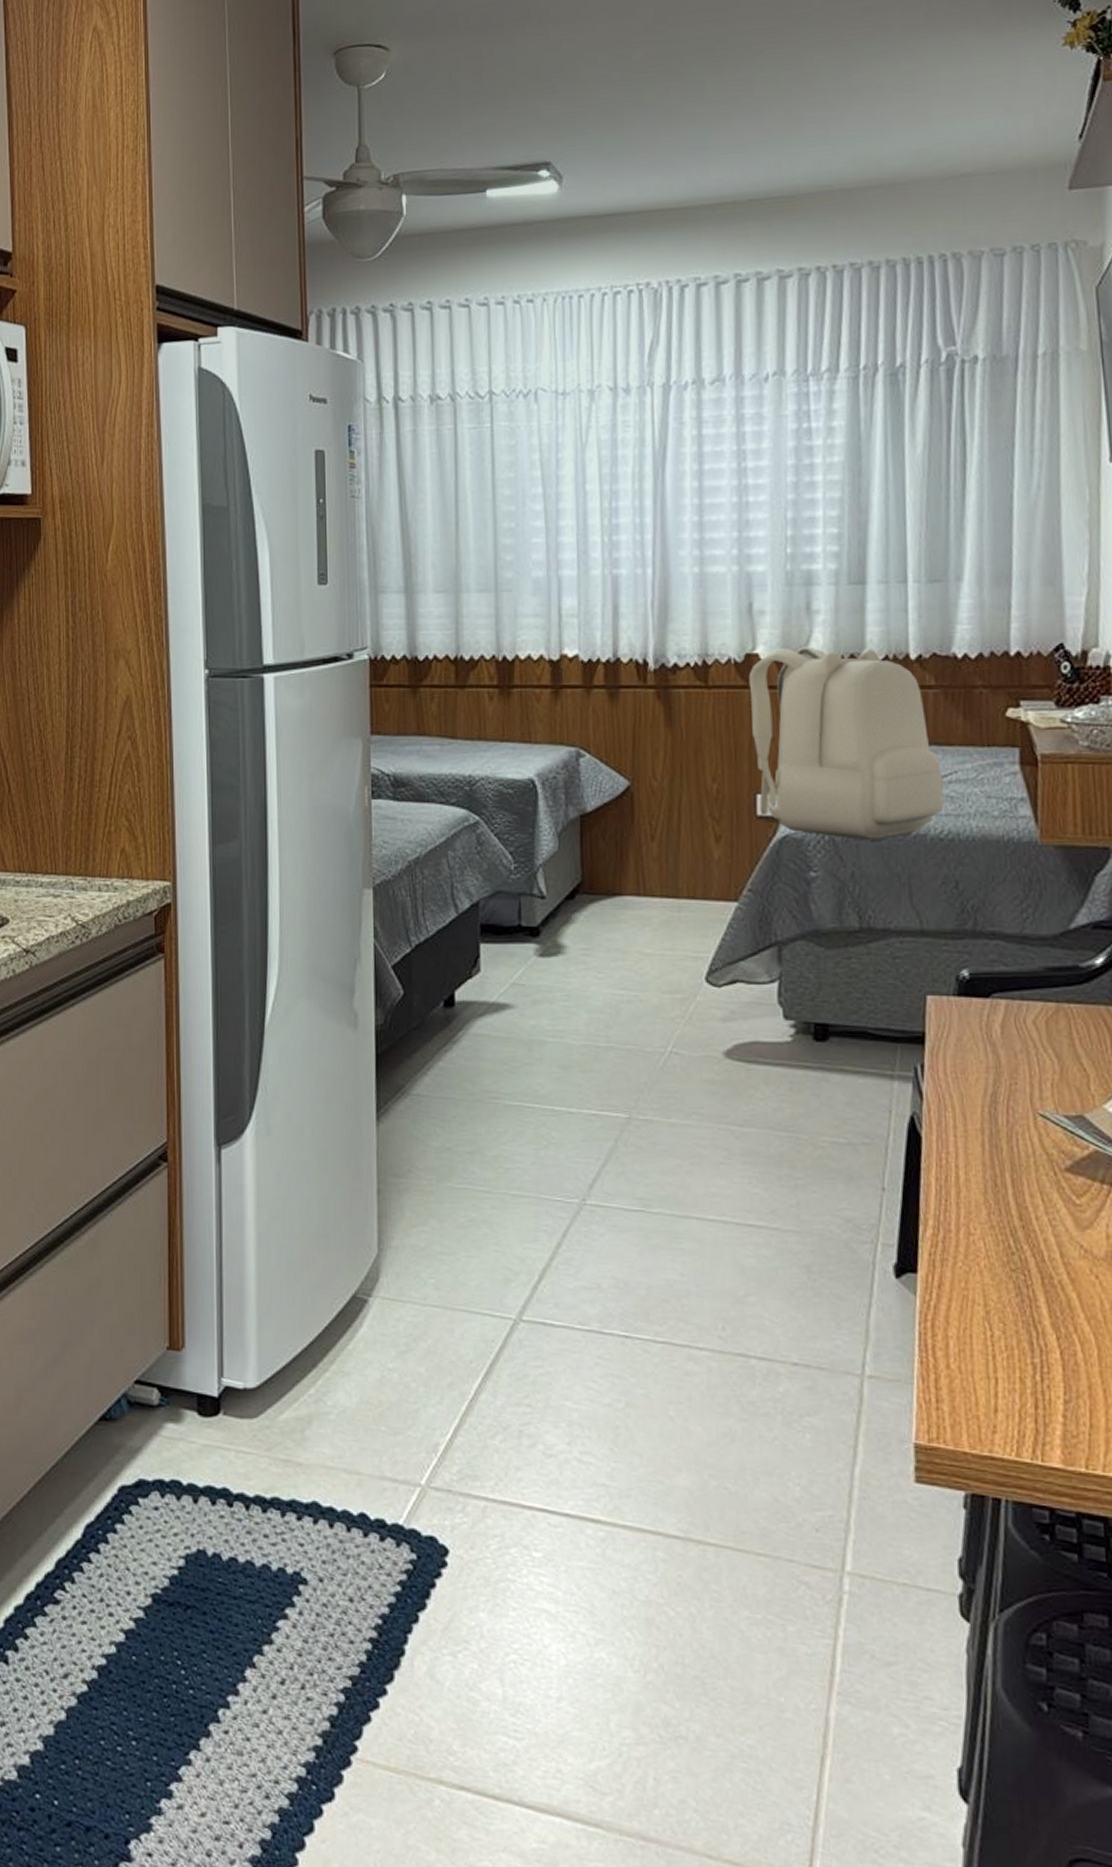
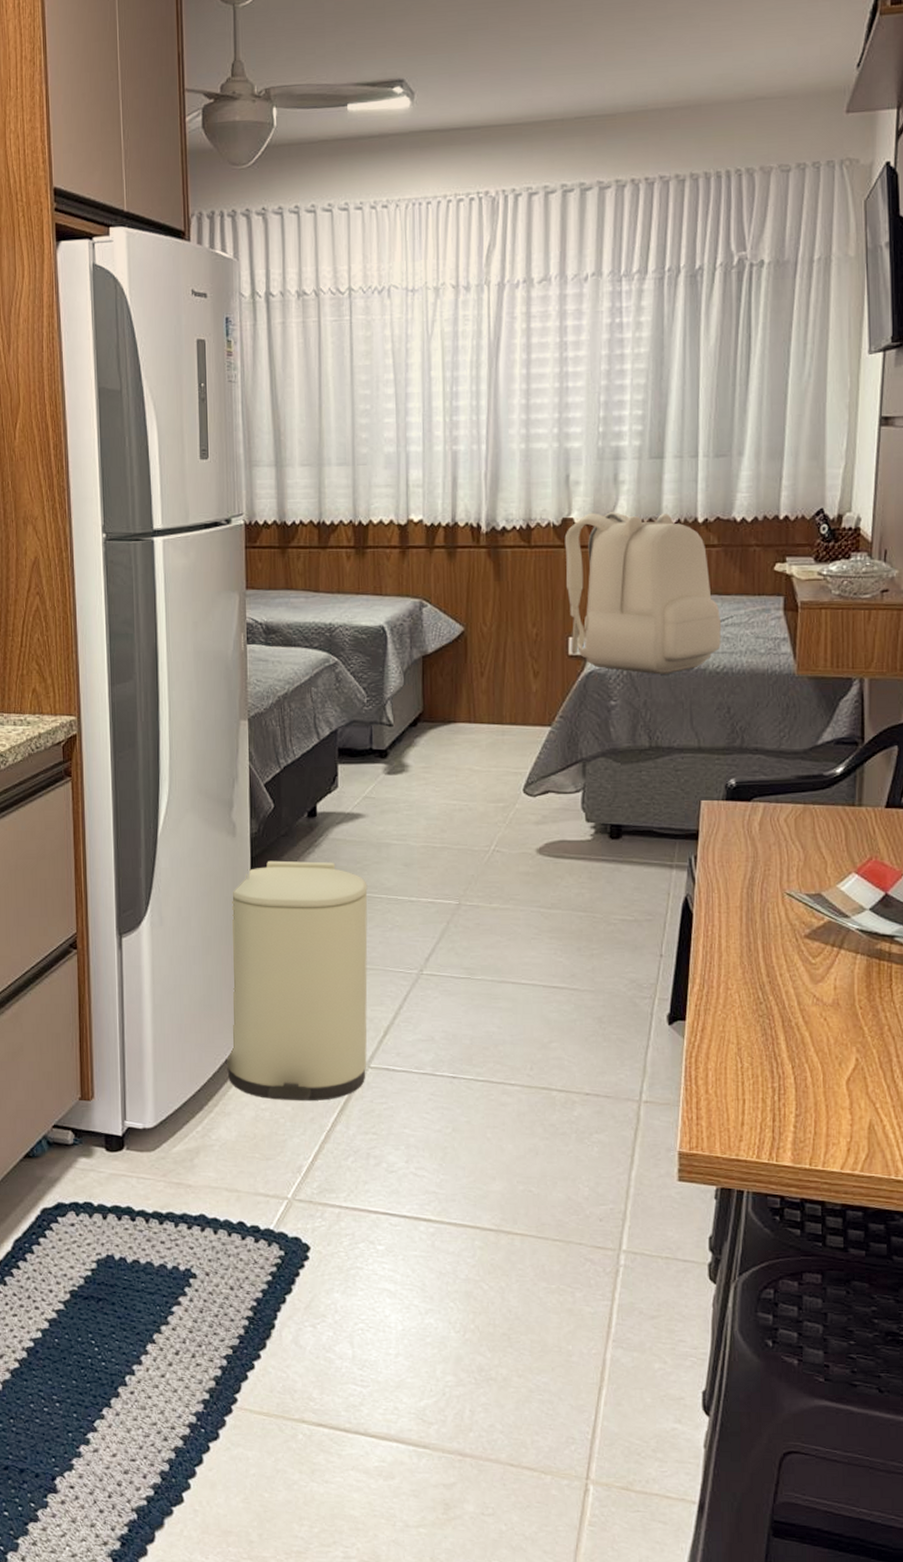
pedal bin: none [346,1059,518,1361] -> present [227,860,368,1101]

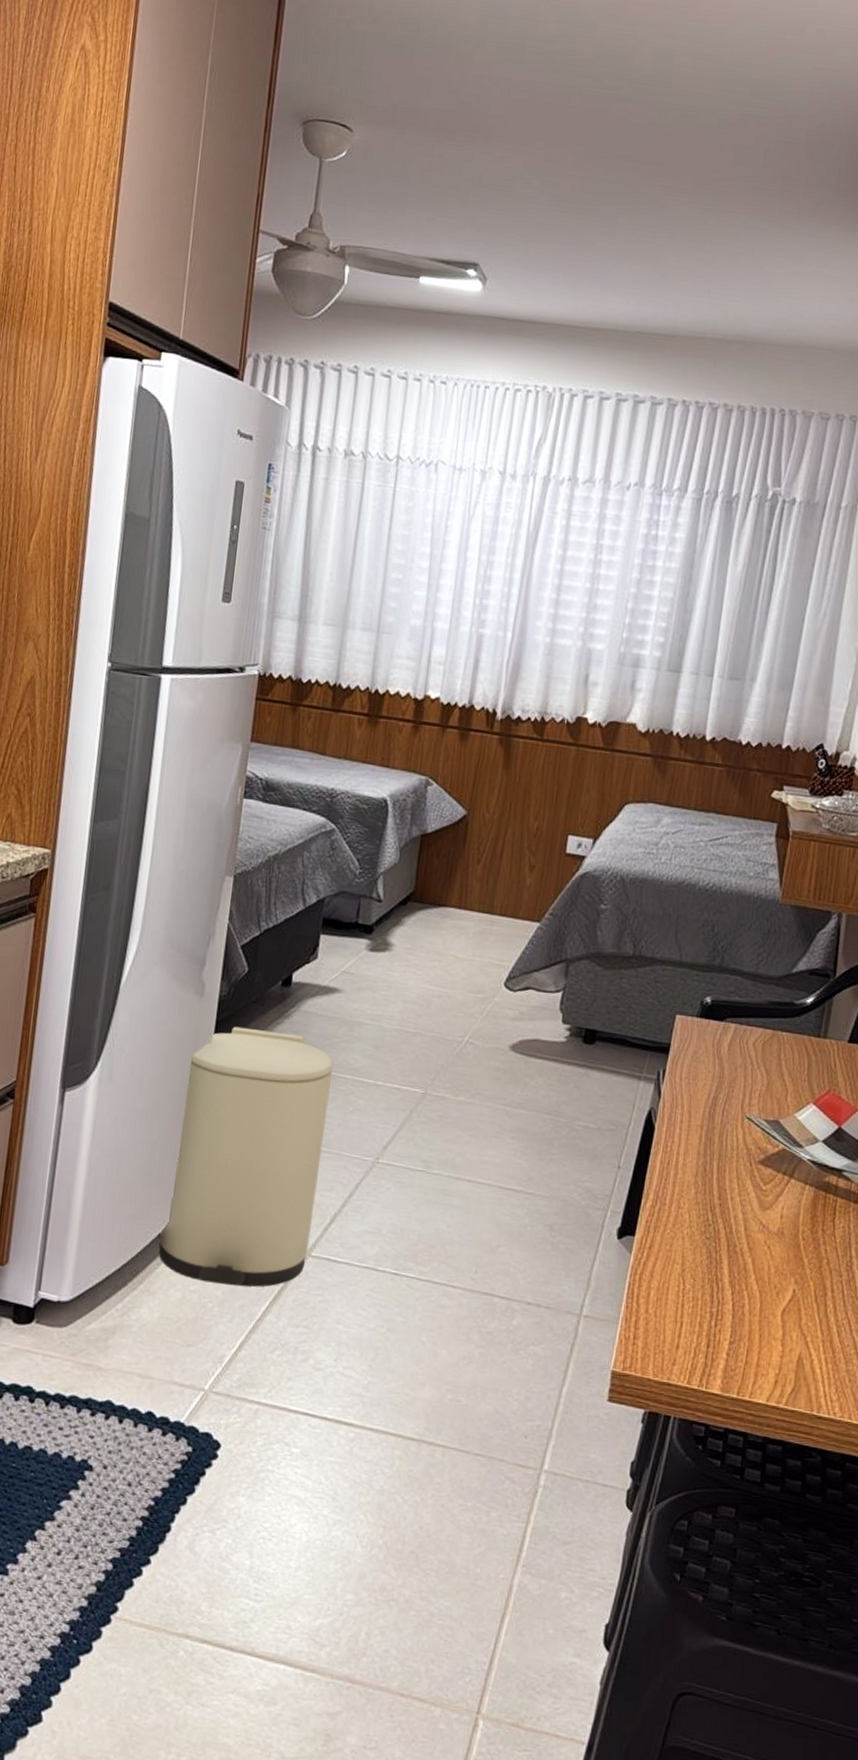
backpack: present [564,511,722,675] -> none [569,715,717,886]

